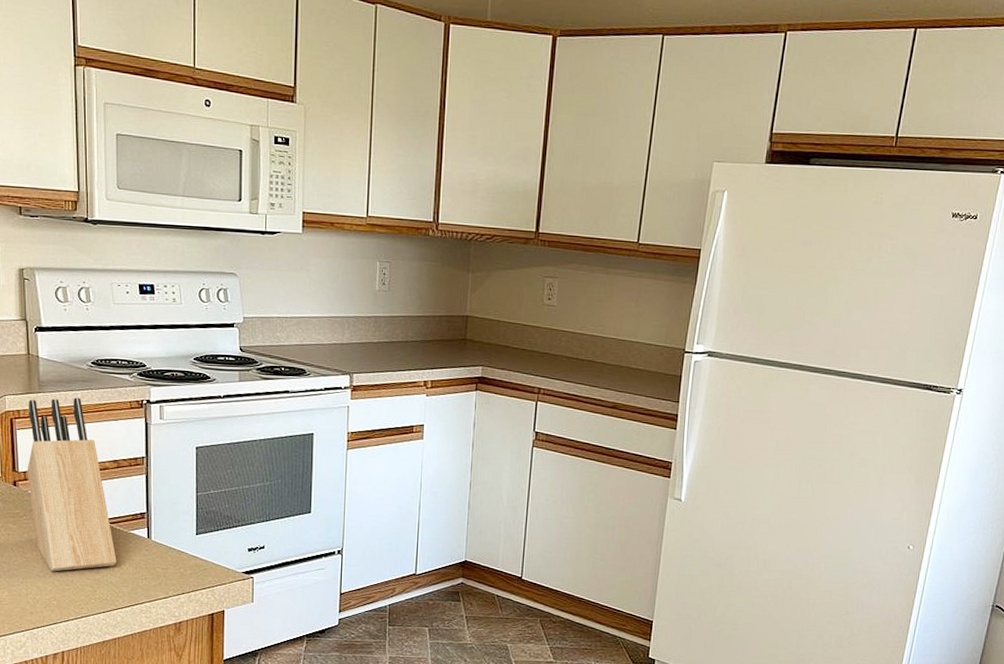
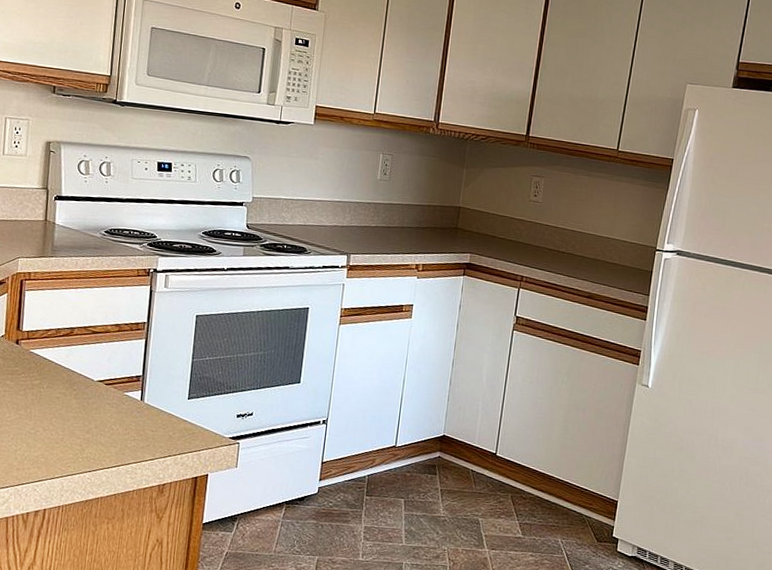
knife block: present [27,397,117,572] -> none [30,263,109,430]

